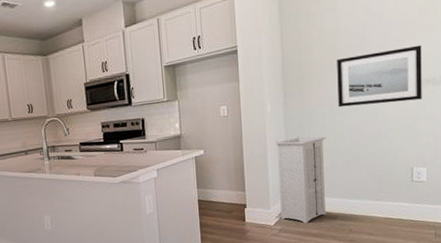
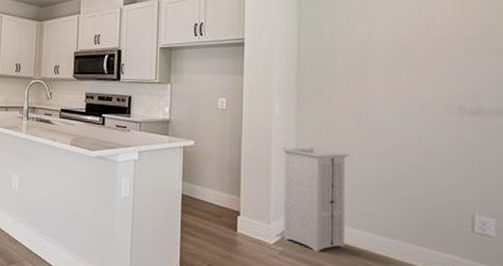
wall art: present [337,44,422,108] -> none [368,67,488,133]

